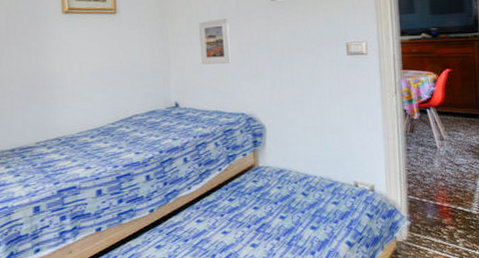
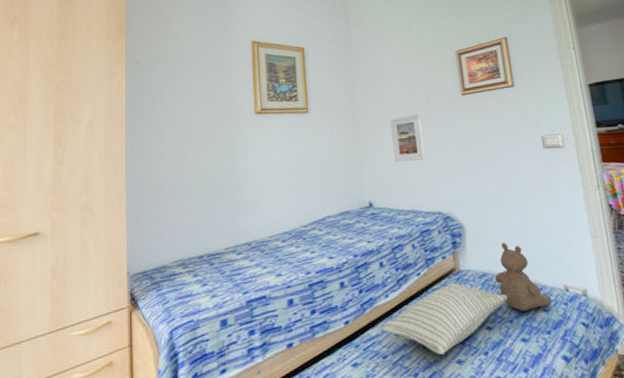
pillow: none [183,177,301,239] -> present [381,283,508,355]
teddy bear: none [290,142,341,203] -> present [494,242,552,311]

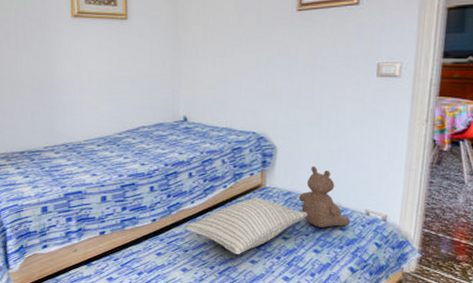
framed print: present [390,113,426,162] -> none [214,28,248,79]

